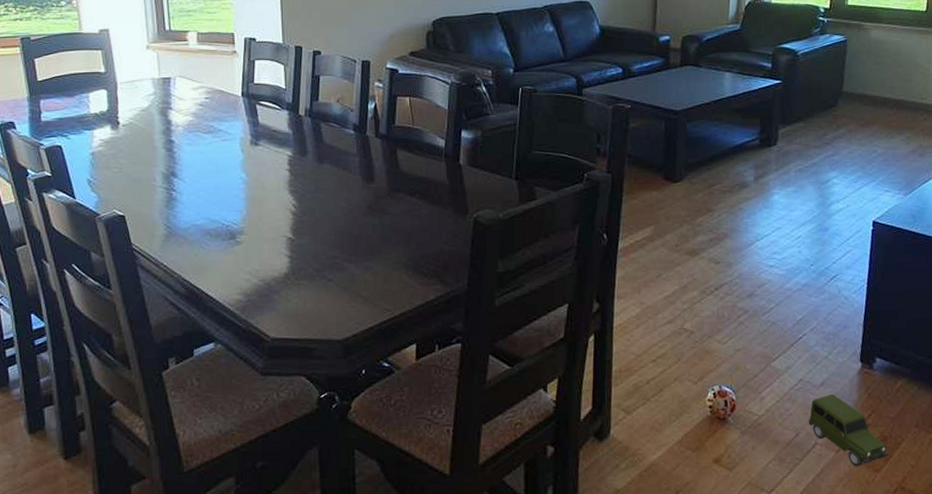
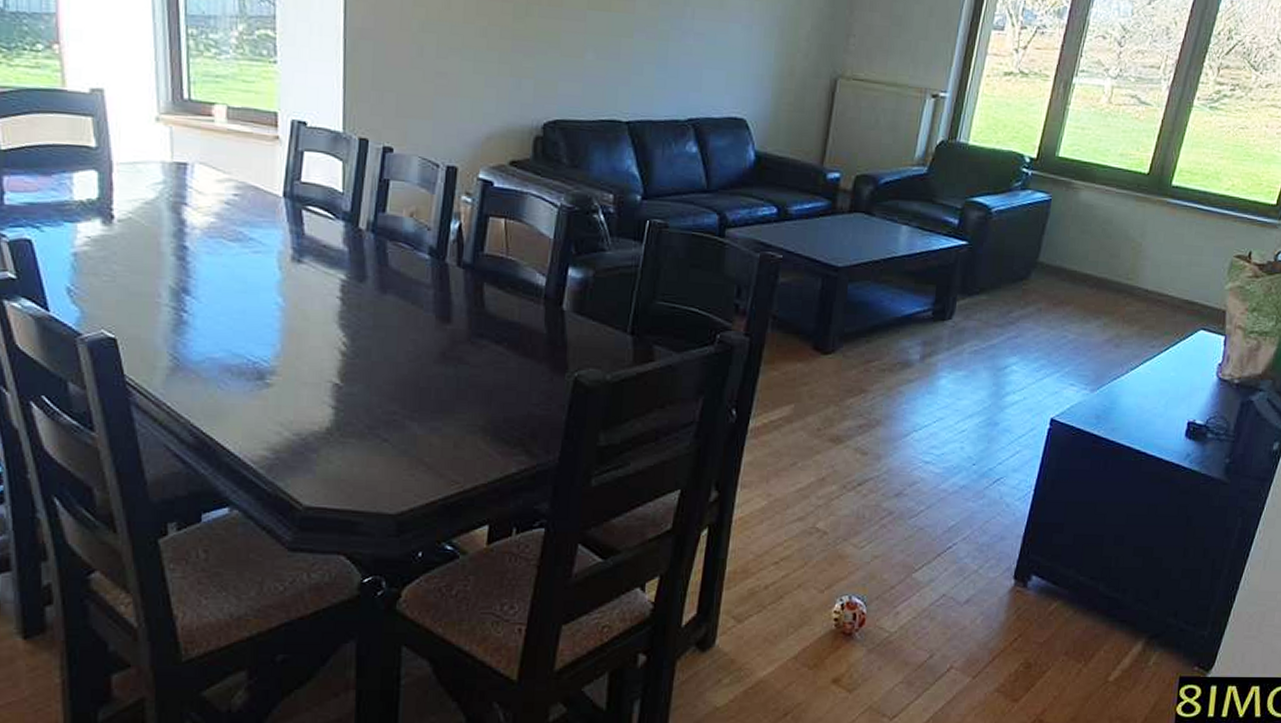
toy car: present [809,394,889,467] -> none [946,612,1032,695]

